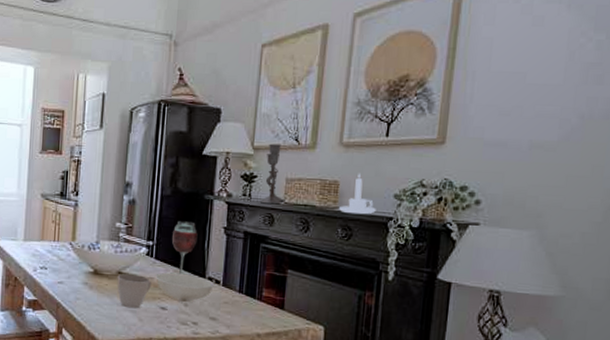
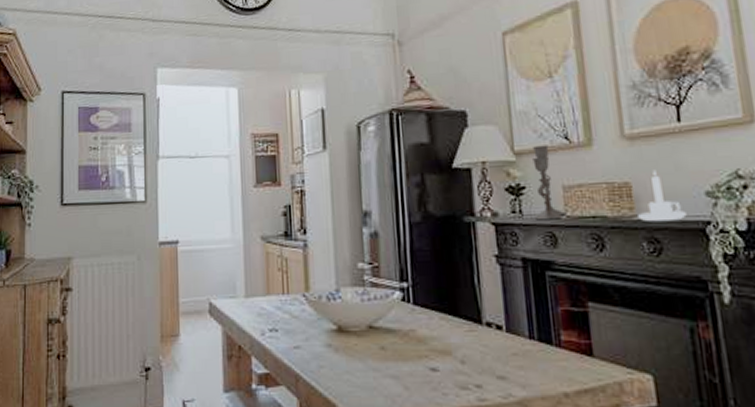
cup: present [116,274,151,309] -> none [368,328,414,374]
bowl: present [155,272,214,303] -> none [417,320,496,359]
wineglass: present [171,221,198,275] -> none [430,252,464,322]

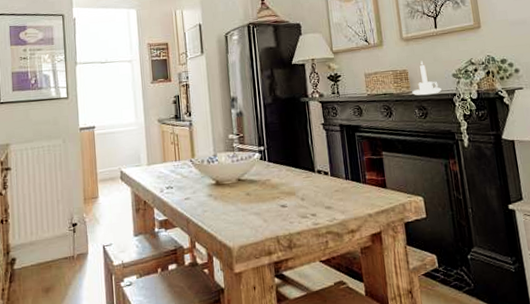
candlestick: present [533,145,567,221] -> none [345,46,368,98]

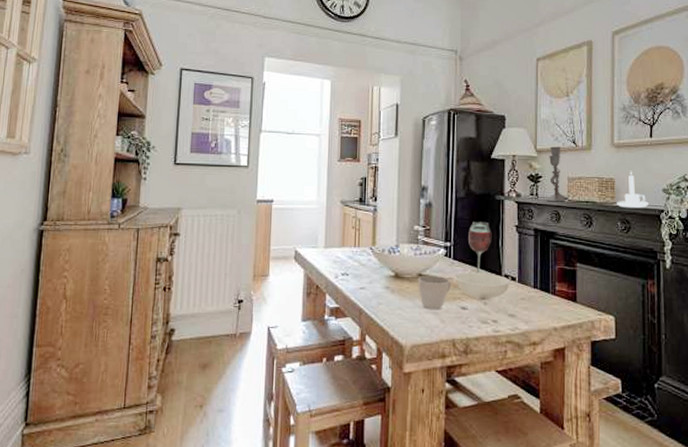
cup: none [237,179,269,212] -> present [418,276,451,310]
bowl: none [271,170,324,198] -> present [455,272,510,301]
wineglass: none [279,123,302,172] -> present [467,221,492,273]
candlestick: none [345,46,368,98] -> present [546,146,569,202]

